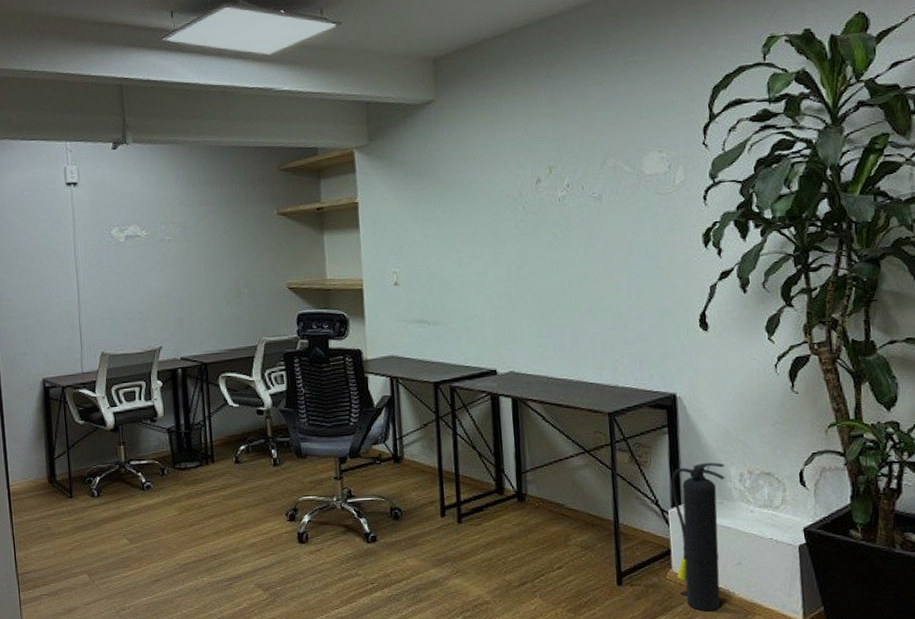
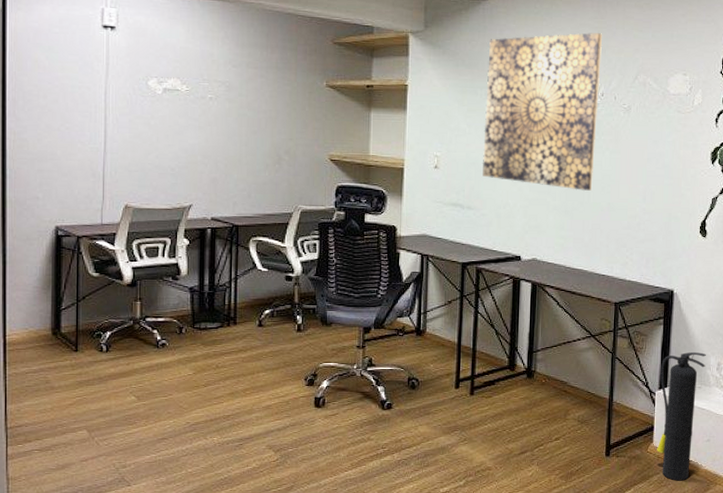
wall art: none [437,120,568,293] -> present [482,33,603,191]

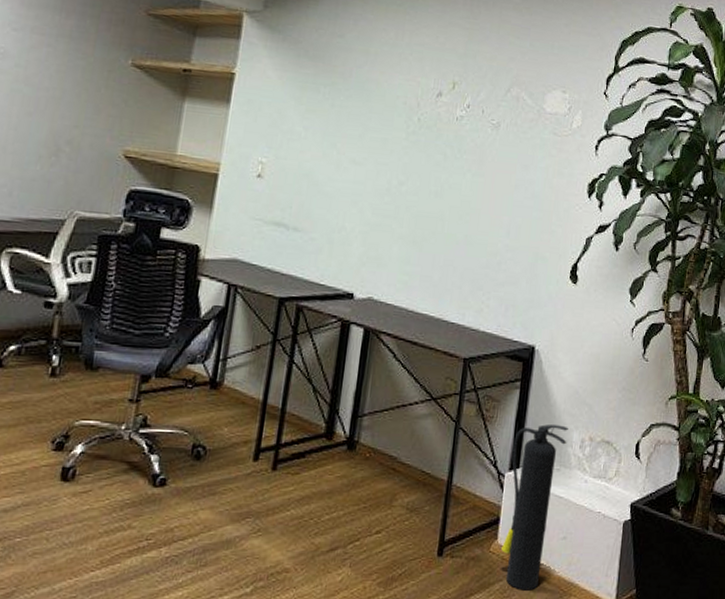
wall art: present [482,33,603,191] -> none [316,29,473,219]

